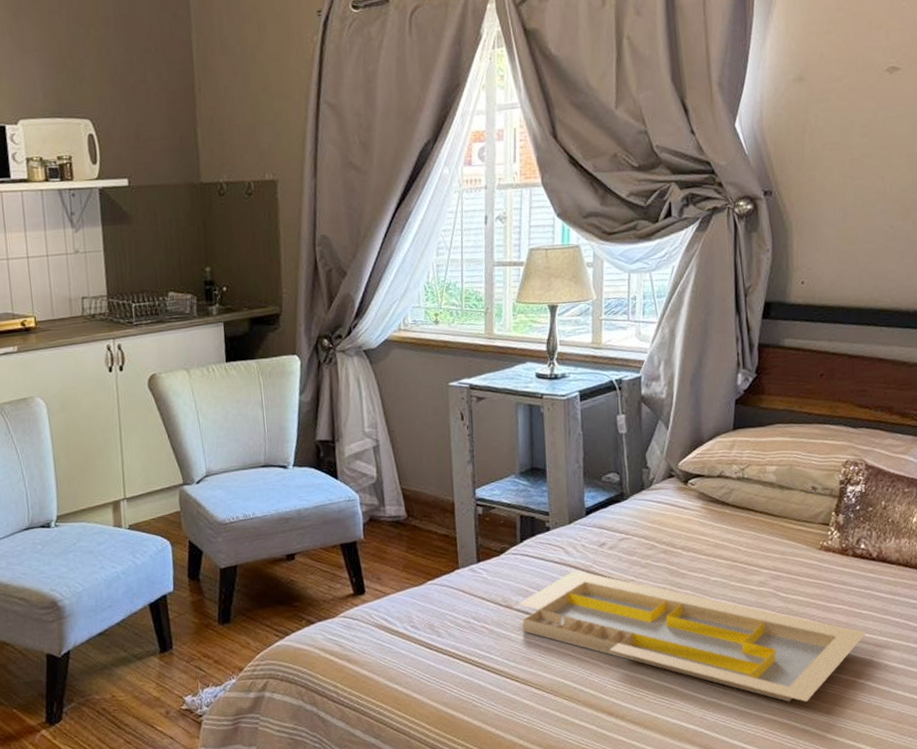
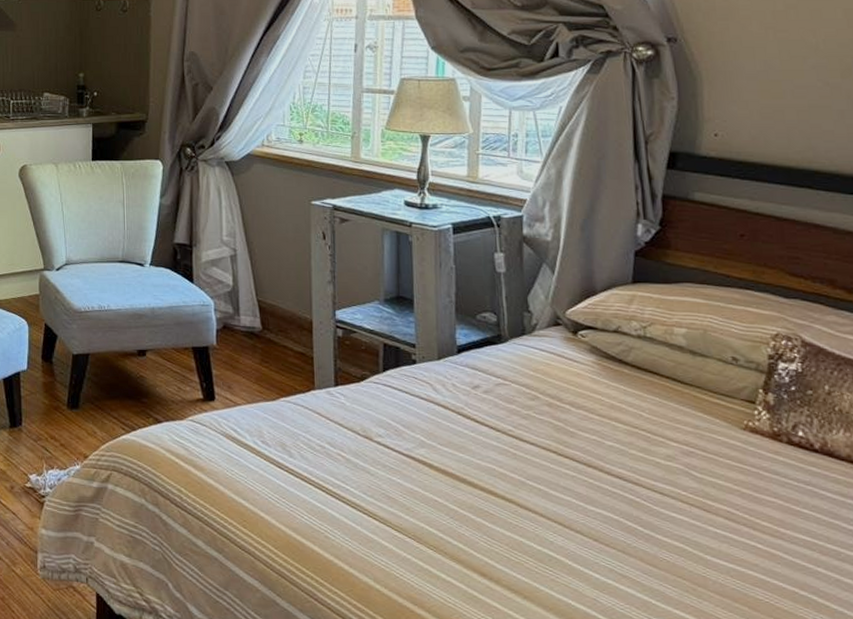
serving tray: present [517,570,867,702] -> none [378,409,810,605]

